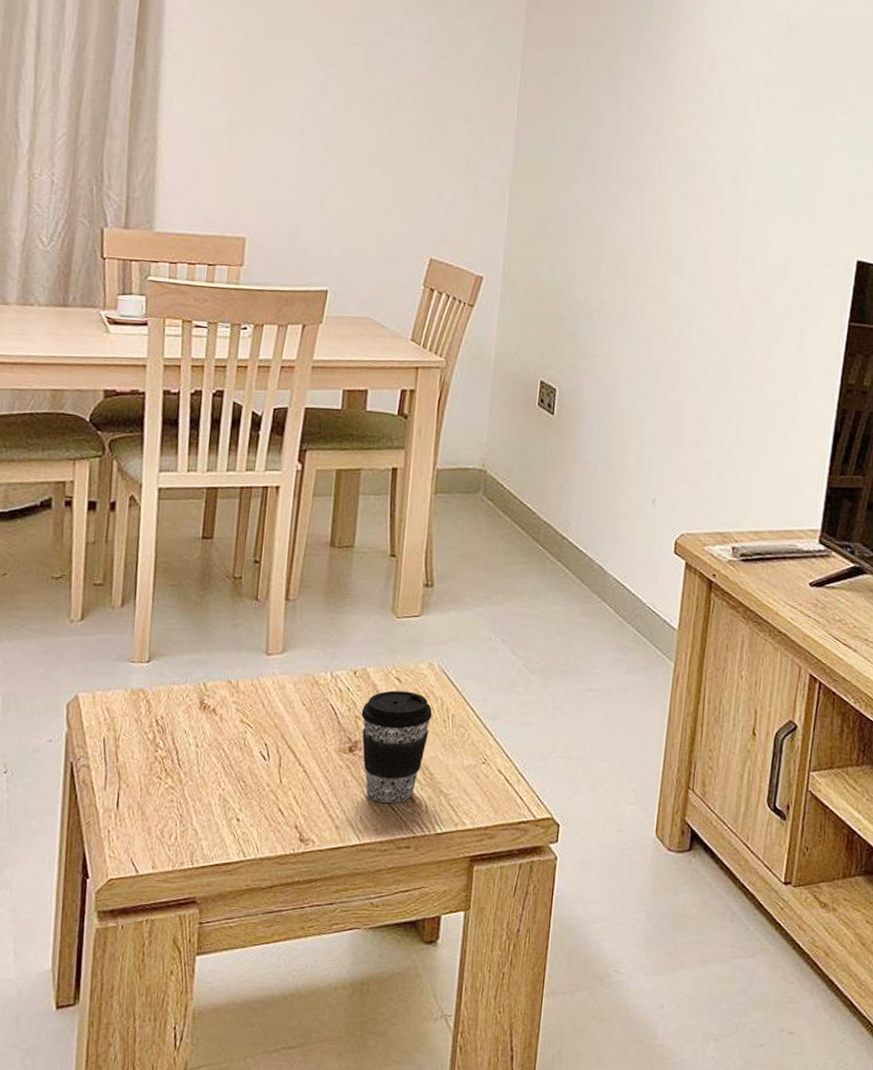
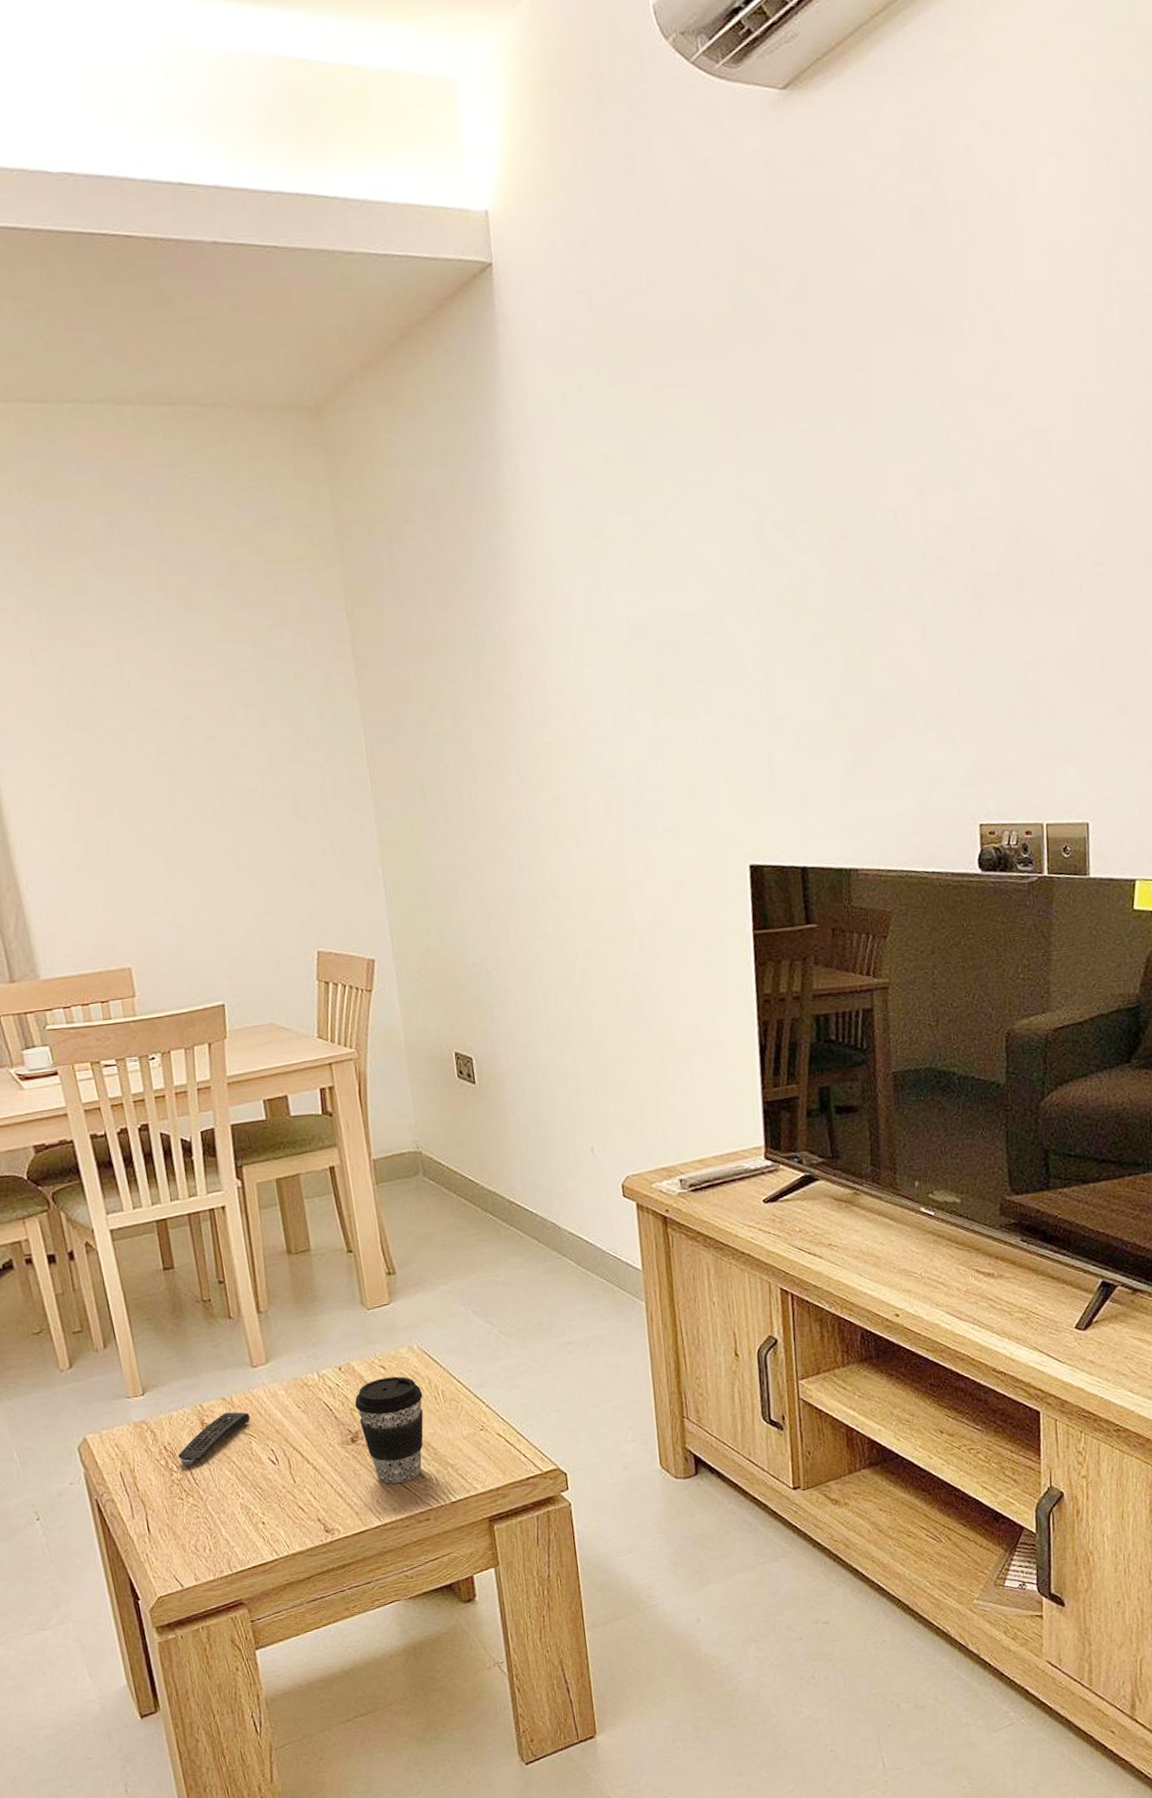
remote control: none [168,696,252,745] -> present [178,1412,251,1466]

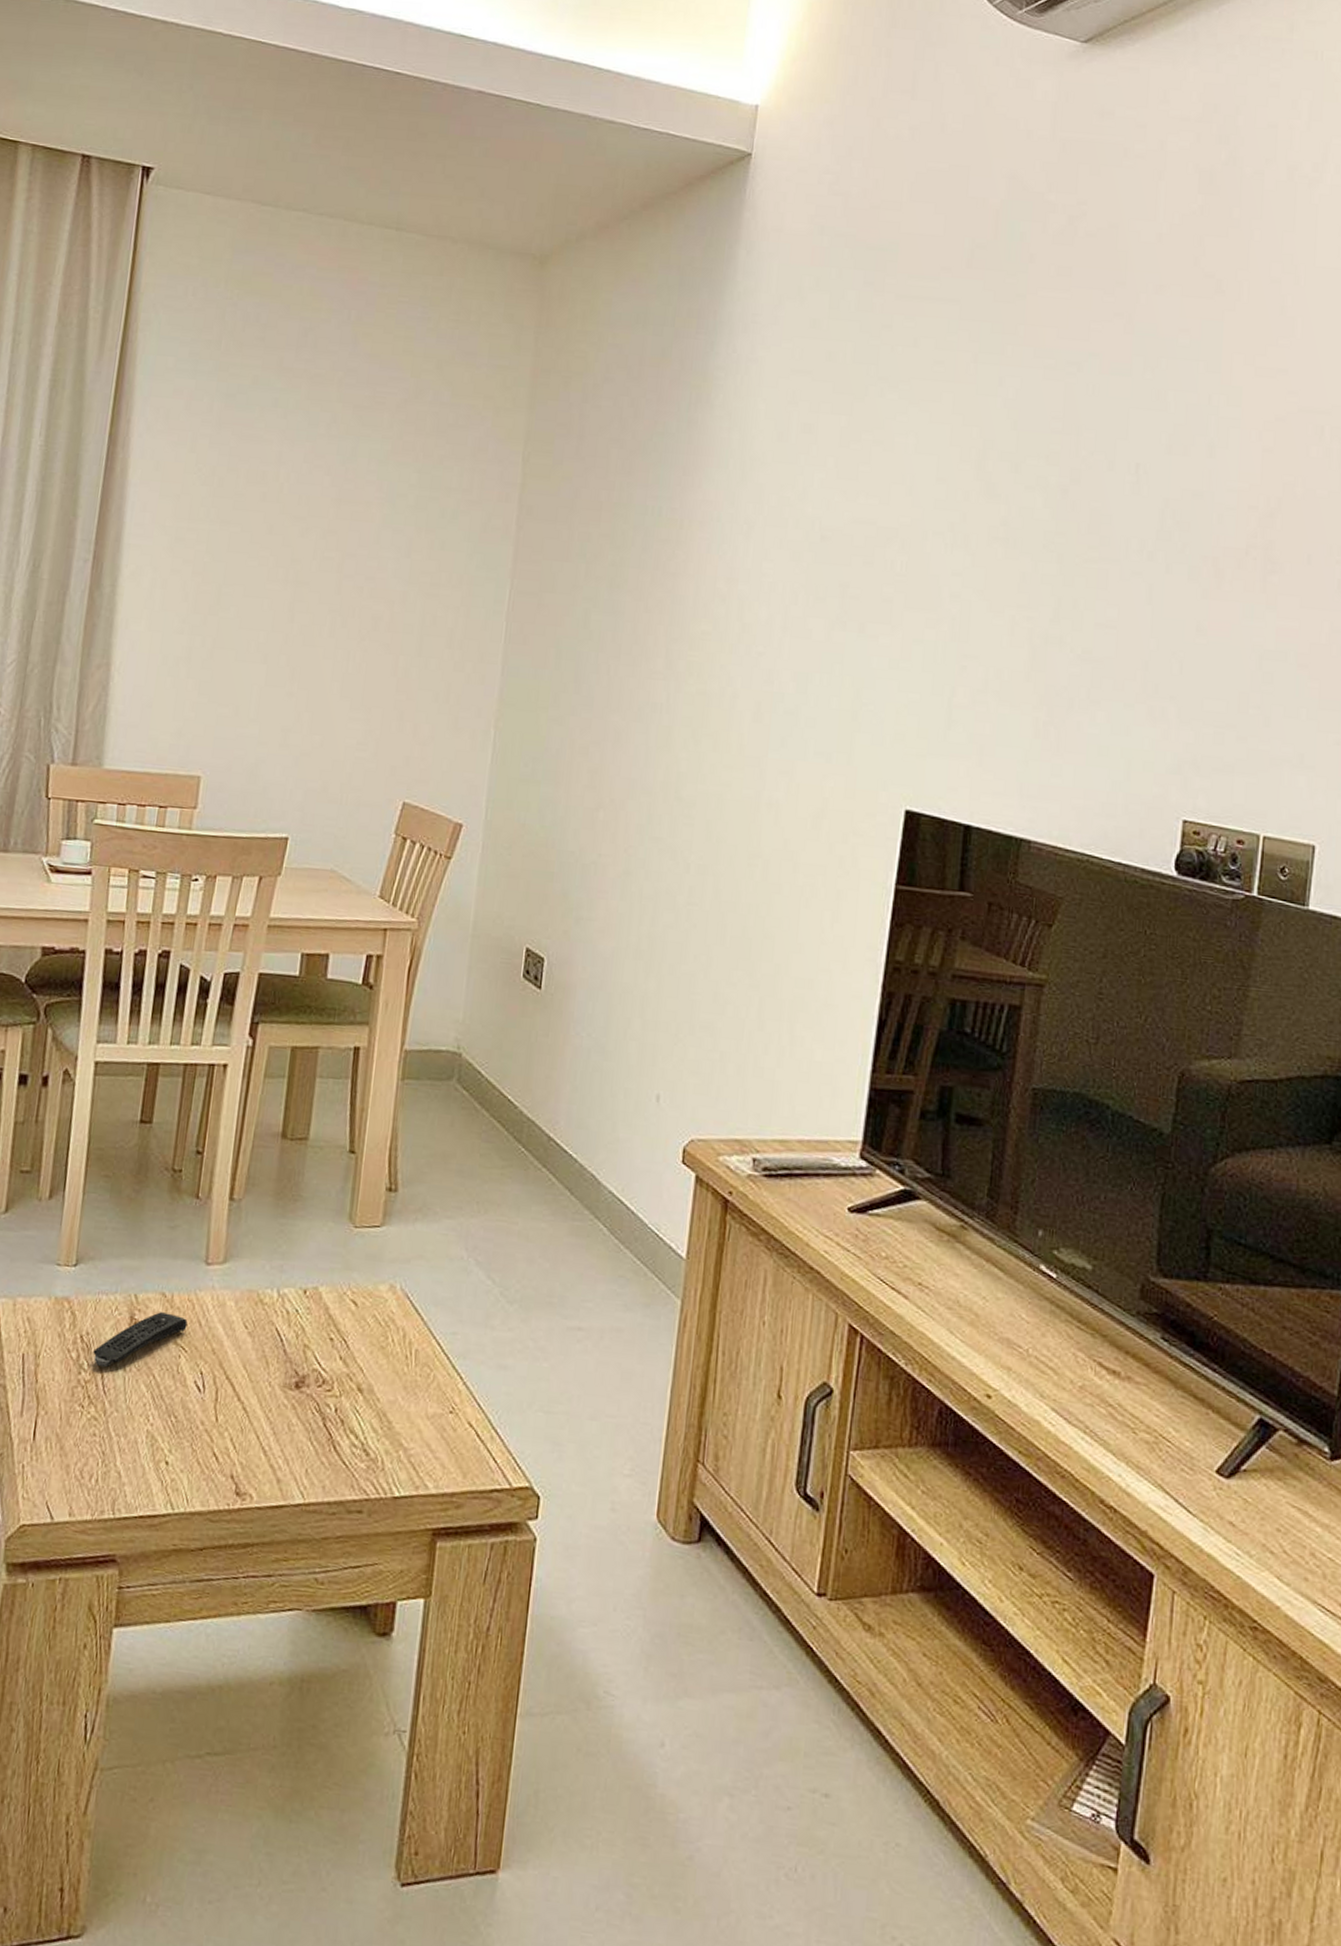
coffee cup: present [354,1376,424,1484] -> none [310,1315,393,1455]

